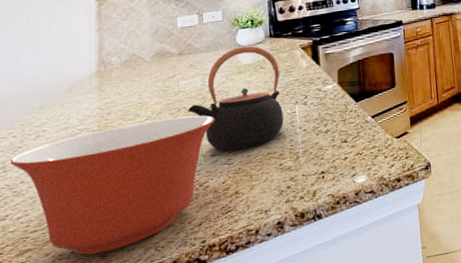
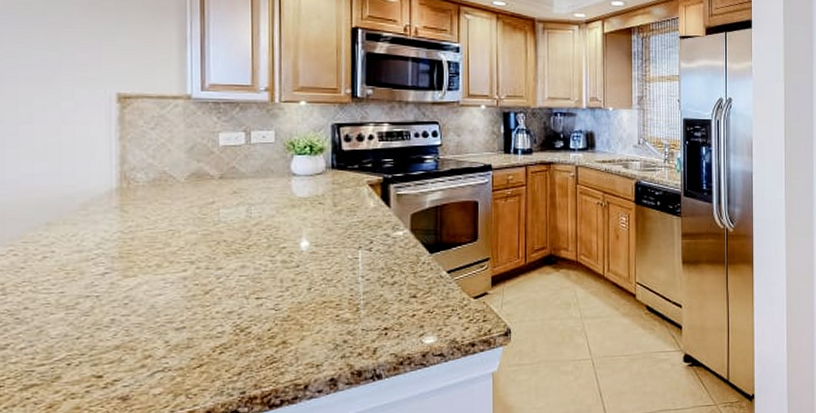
mixing bowl: present [10,115,215,255] -> none [10,251,262,396]
teapot: present [187,45,284,151] -> none [229,176,343,295]

